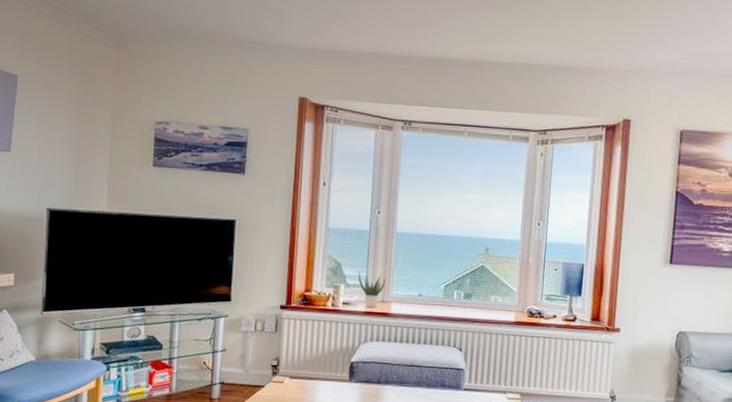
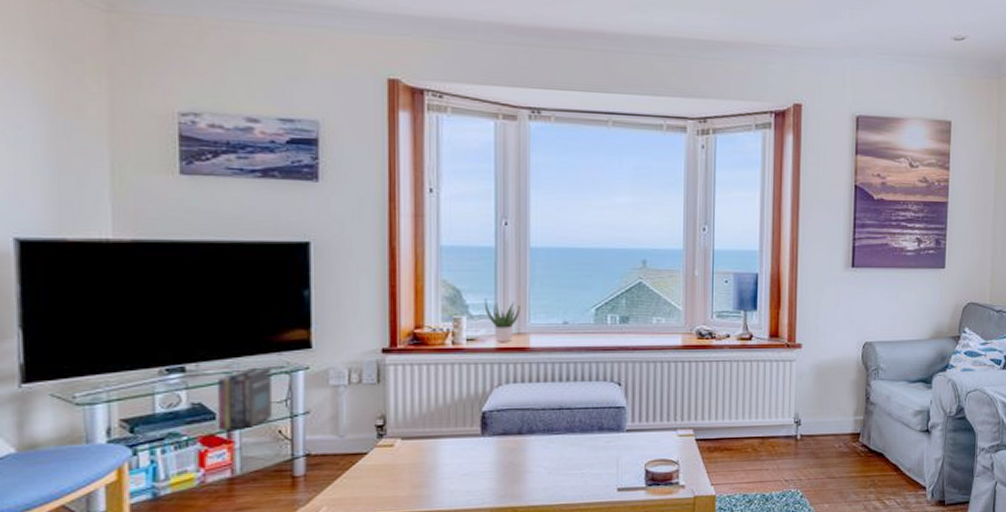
books: none [163,312,203,359] -> present [216,367,273,430]

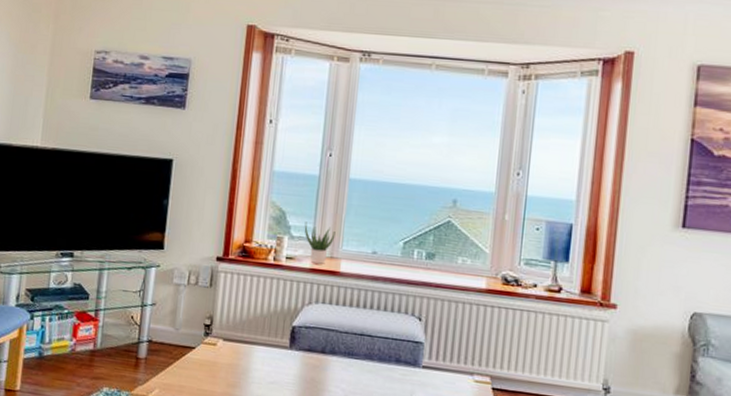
books: present [216,367,273,430] -> none [89,259,133,311]

